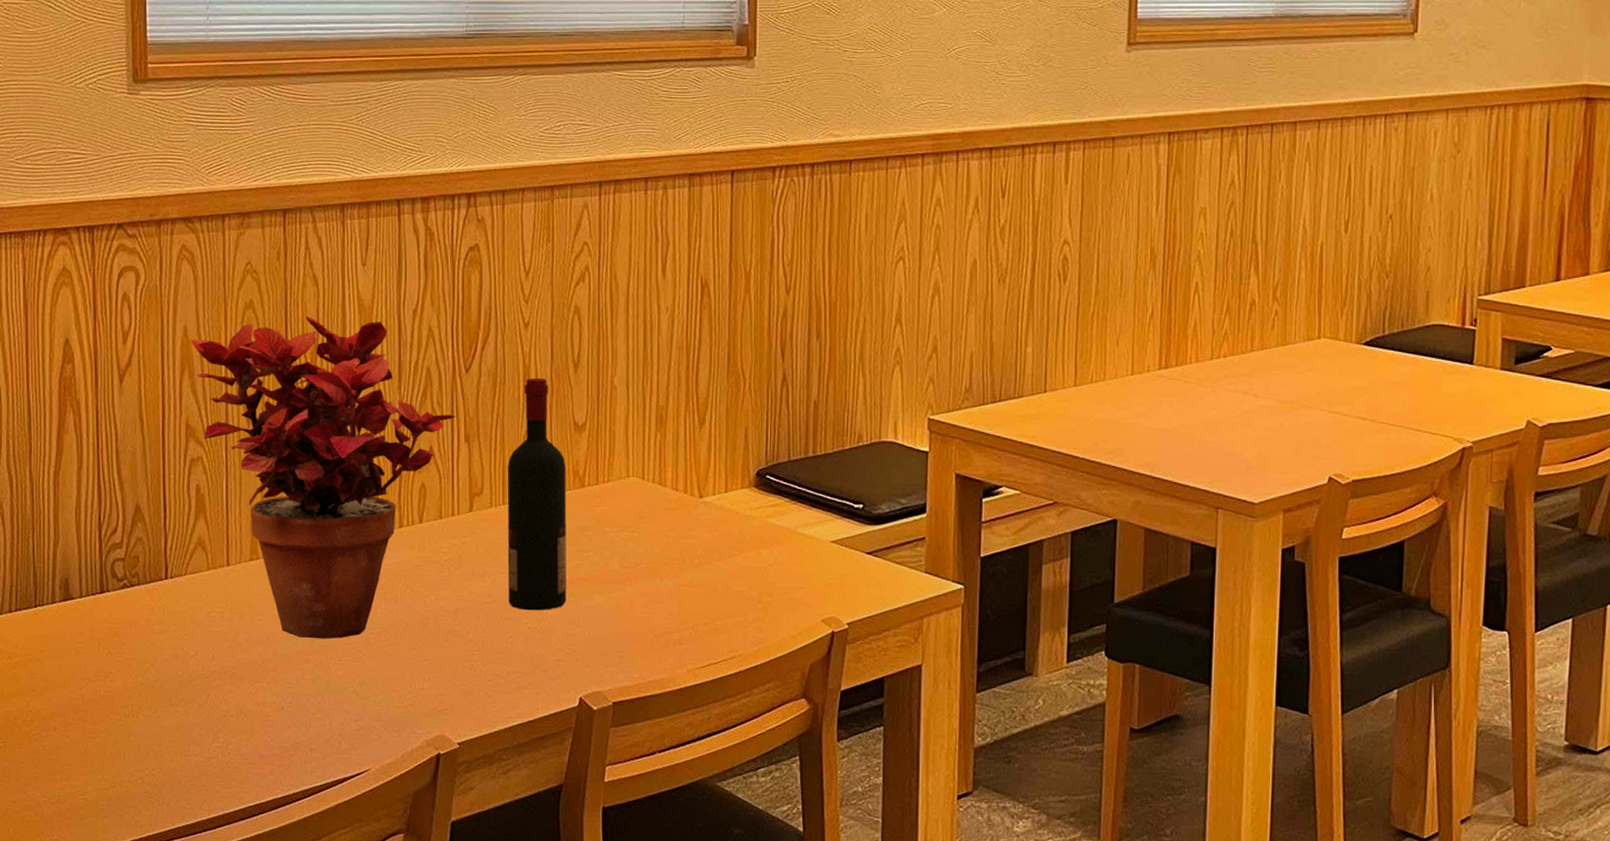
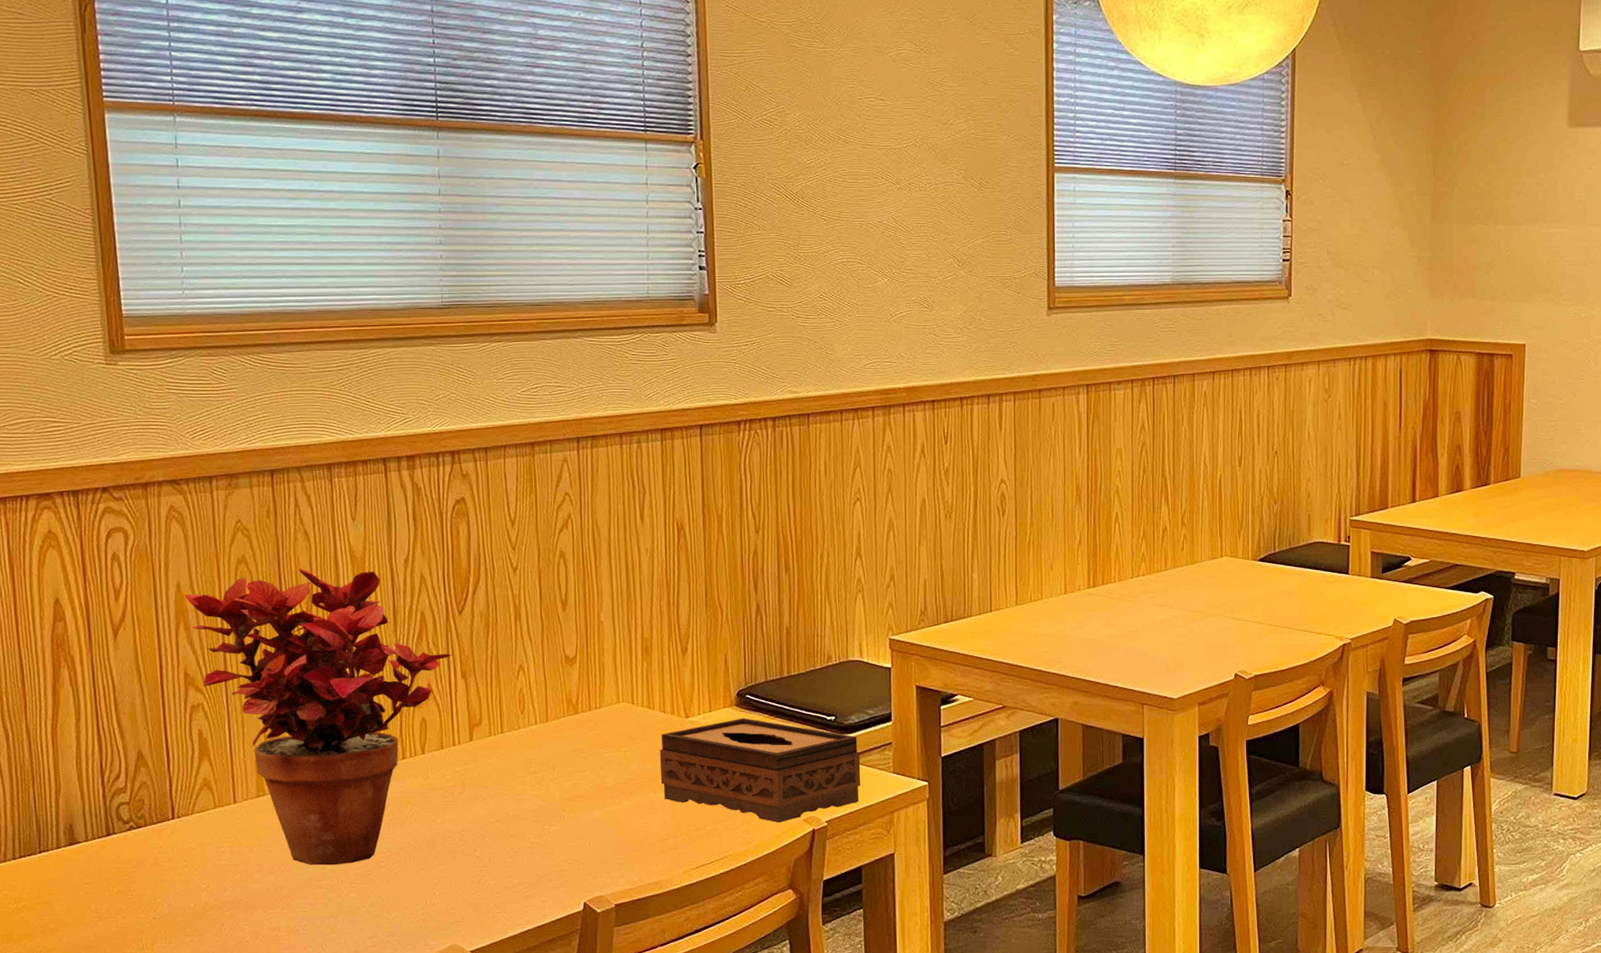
wine bottle: present [507,377,566,611] -> none [504,616,567,828]
tissue box: none [668,500,889,623] -> present [660,717,861,823]

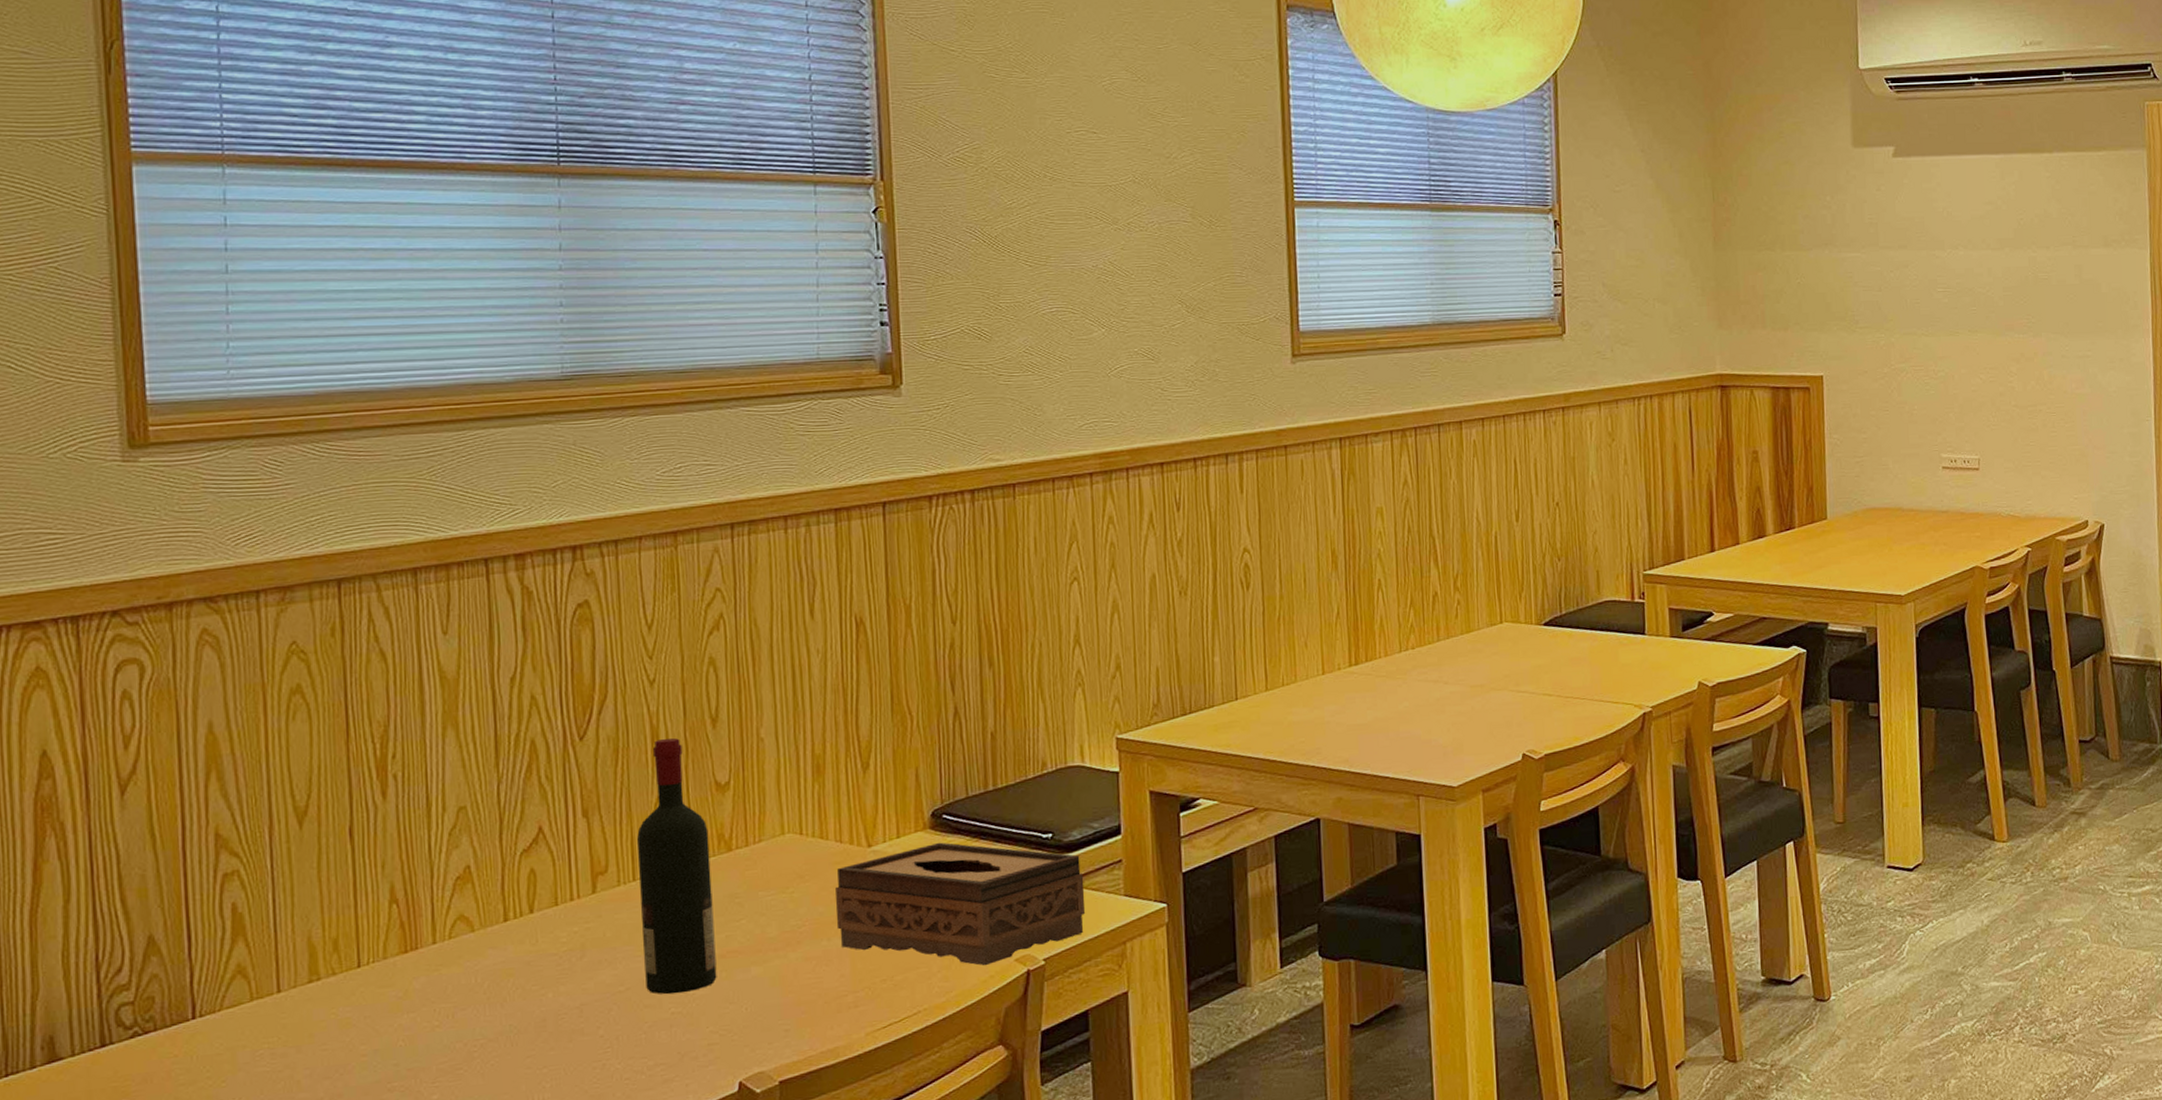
potted plant: present [184,568,452,866] -> none [218,694,570,1064]
wine bottle: none [504,616,567,828] -> present [637,737,717,995]

